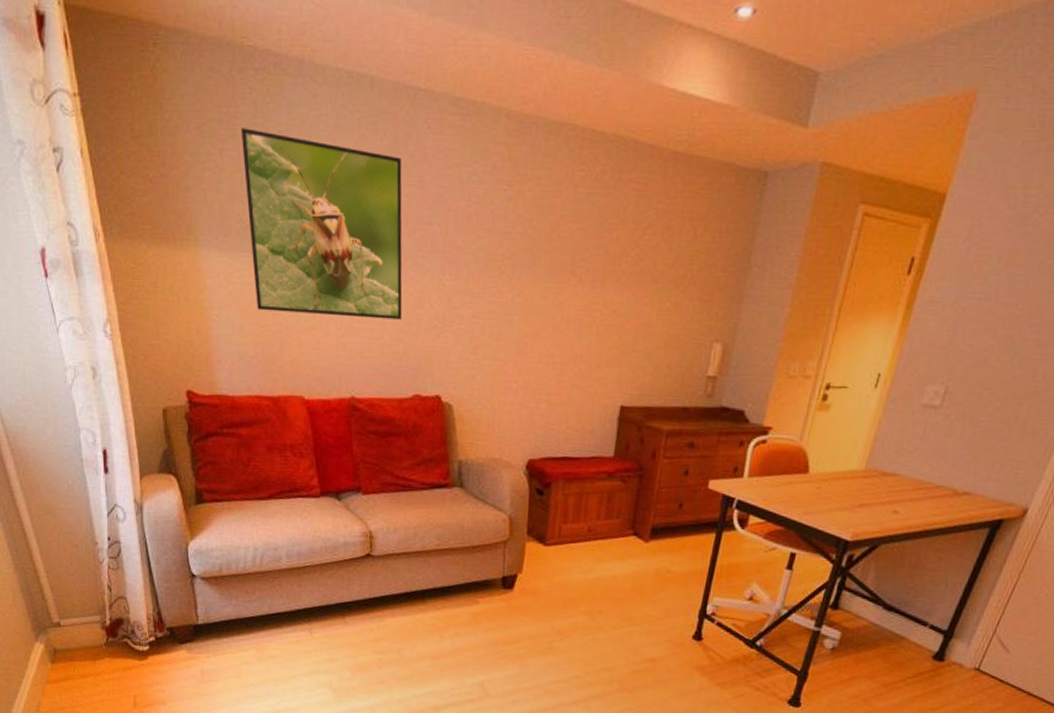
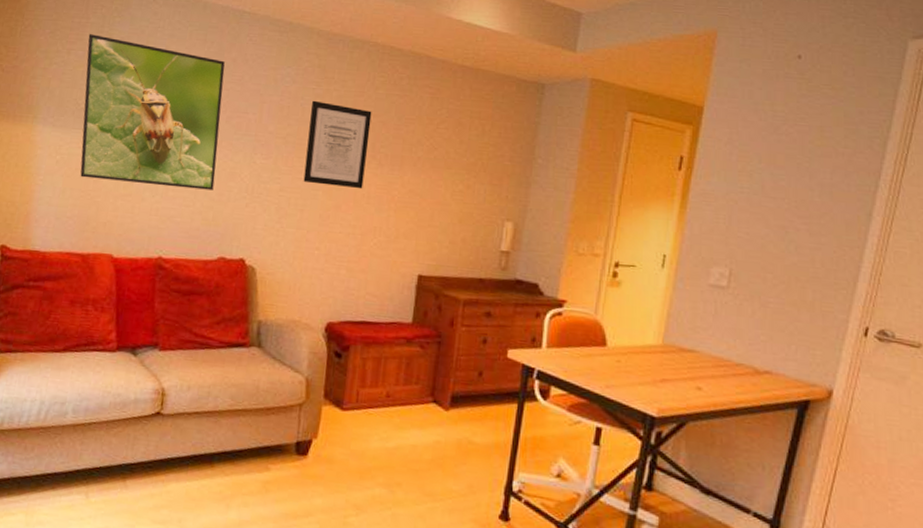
wall art: none [497,204,571,312] -> present [303,100,372,189]

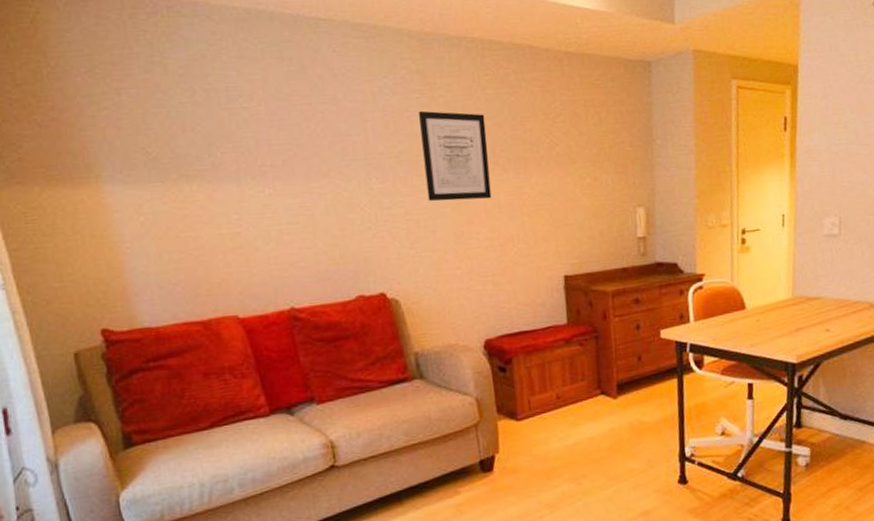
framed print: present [80,34,225,191] -> none [137,67,333,237]

